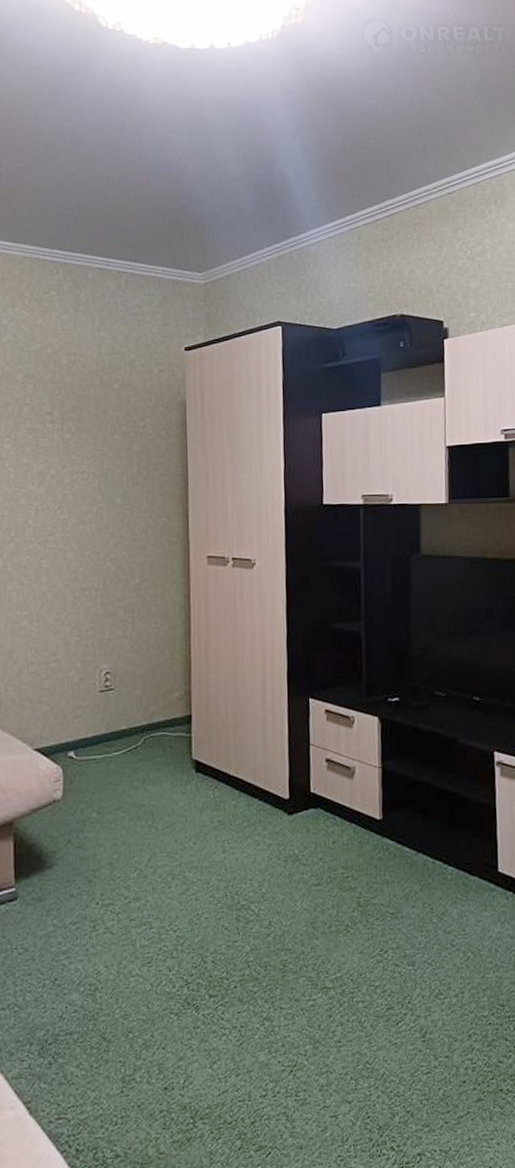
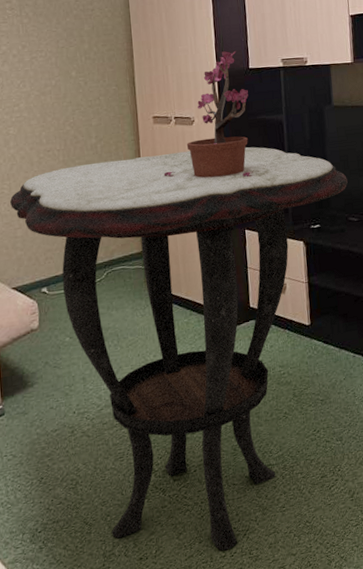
side table: none [38,598,435,1089] -> present [10,147,348,551]
potted plant: none [216,482,322,634] -> present [163,50,253,178]

